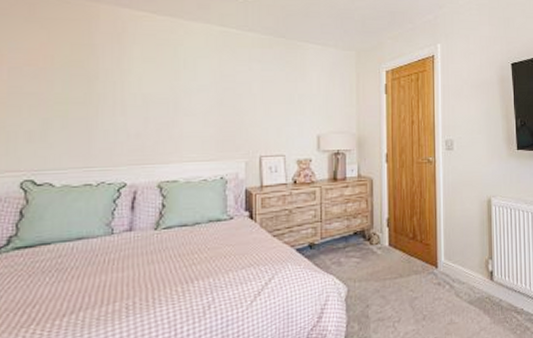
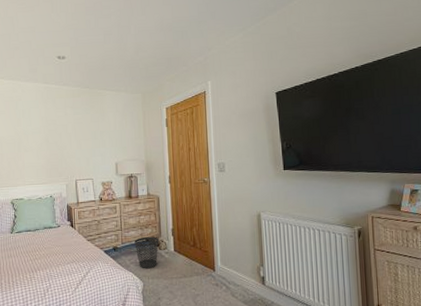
wastebasket: none [338,229,371,269] -> present [134,237,159,268]

